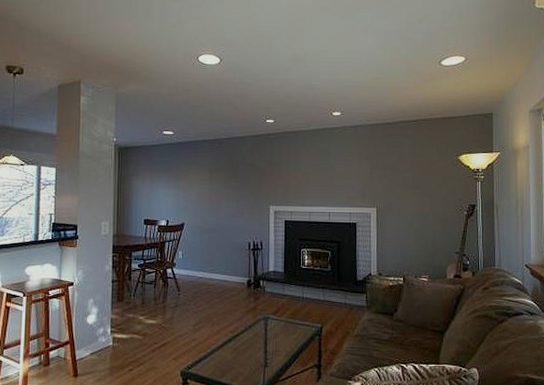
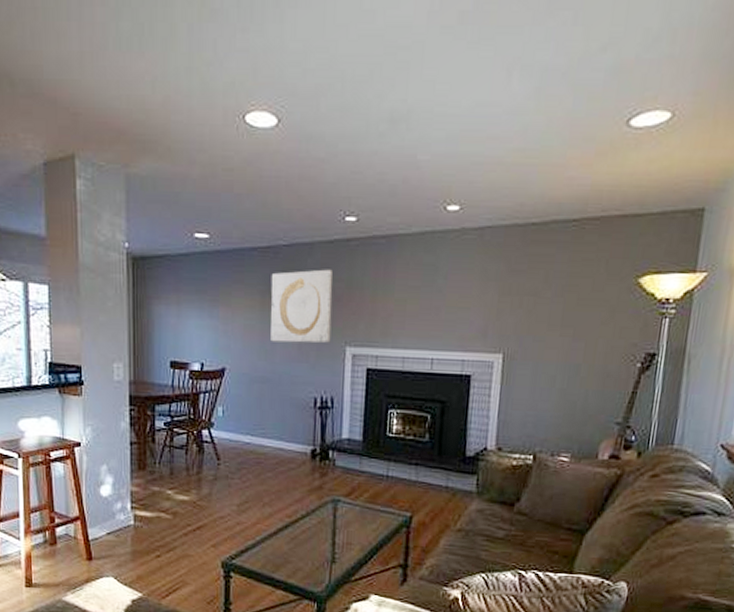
wall art: none [216,154,260,204] -> present [270,269,333,343]

